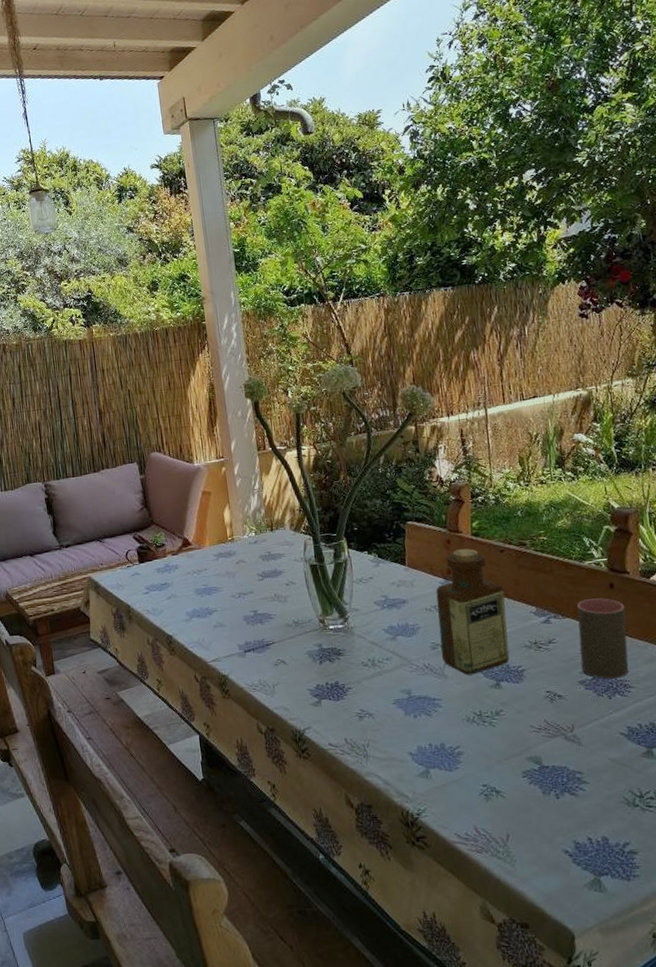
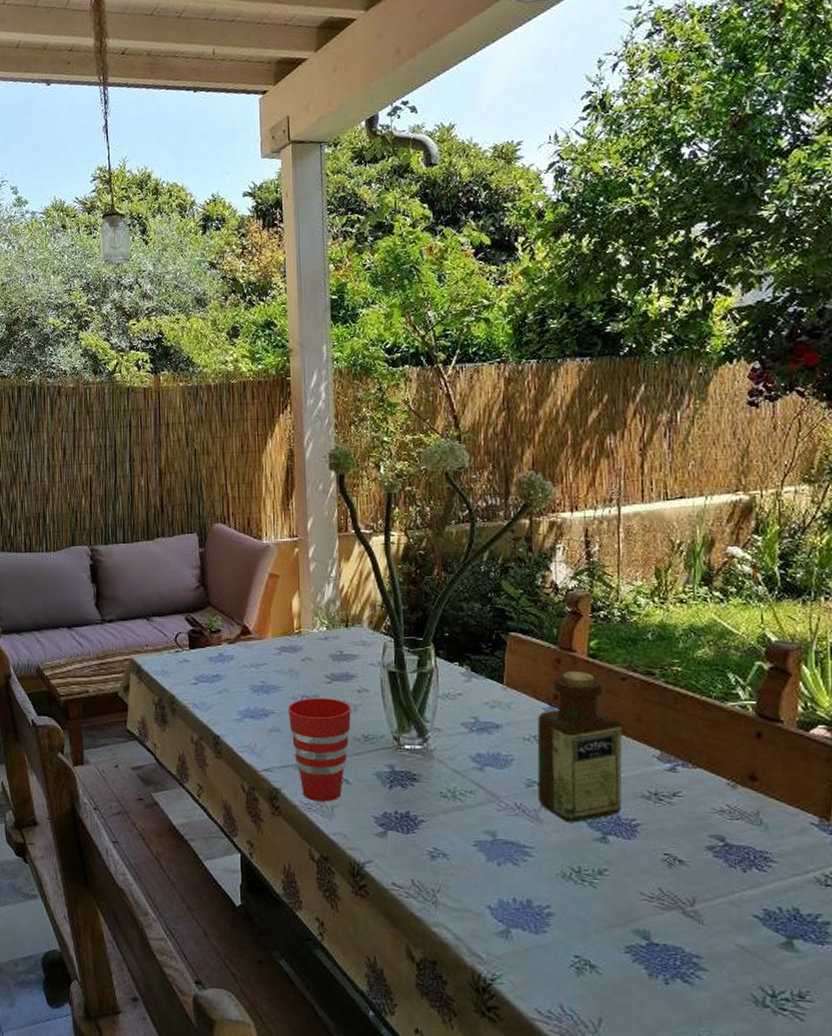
cup: none [229,592,283,682] -> present [288,698,351,802]
cup: present [577,598,629,679] -> none [711,748,774,849]

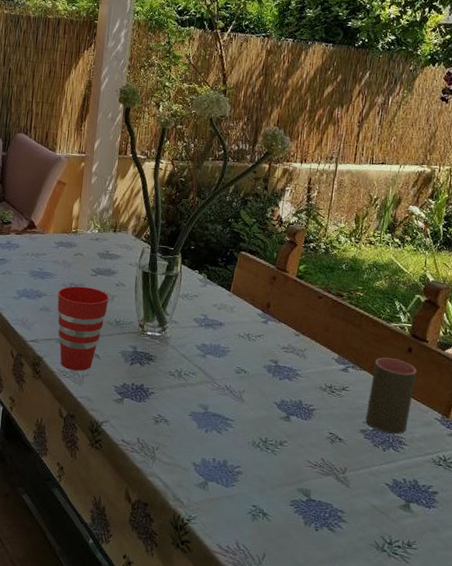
bottle: present [537,672,623,823] -> none [243,287,314,404]
cup: none [711,748,774,849] -> present [365,357,417,435]

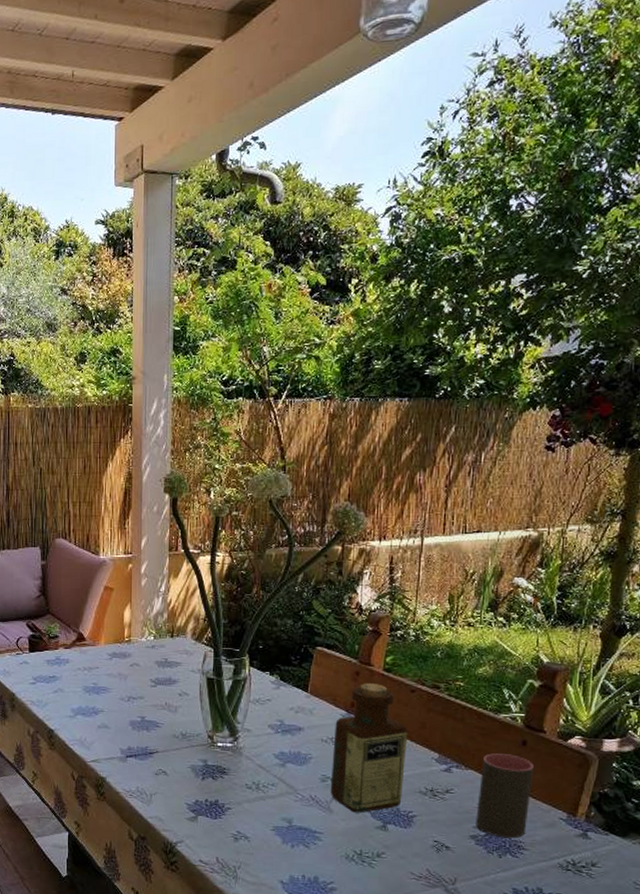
cup: present [57,286,109,371] -> none [116,699,172,790]
bottle: none [243,287,314,404] -> present [330,683,408,813]

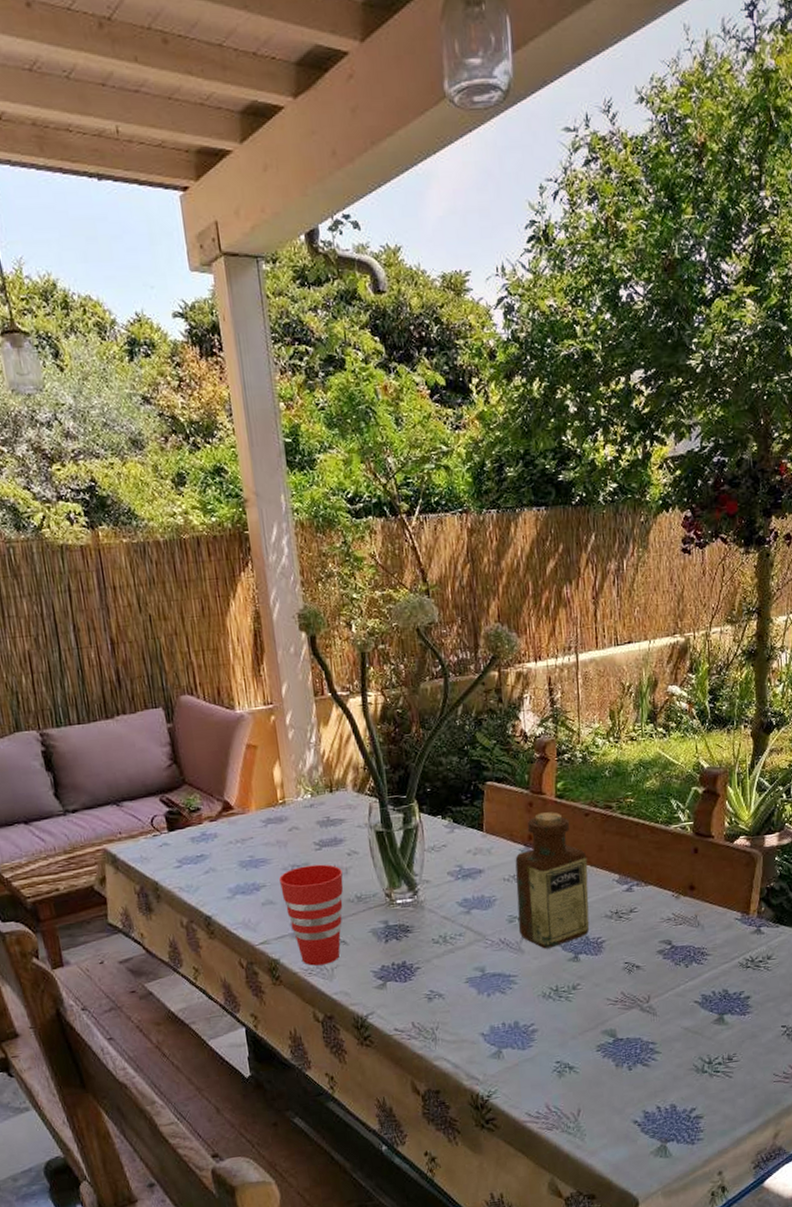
cup: none [116,699,172,790] -> present [279,864,344,966]
cup: present [476,753,535,839] -> none [660,863,708,948]

